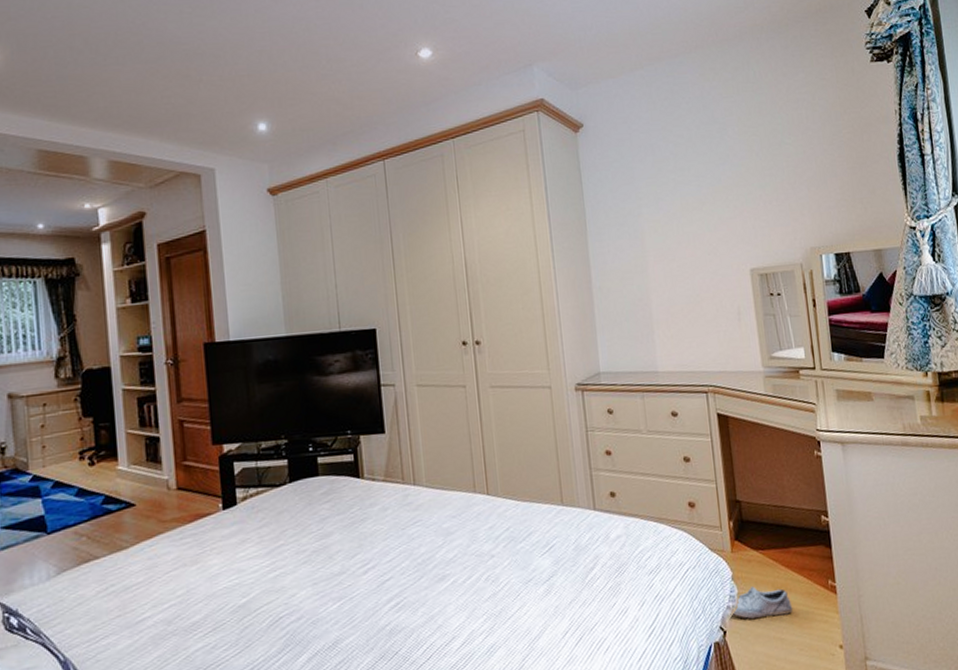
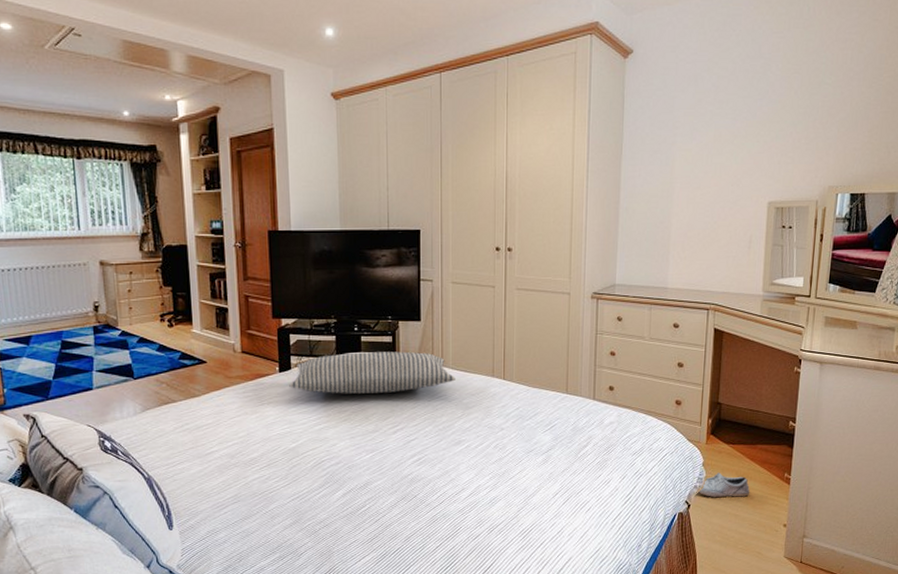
pillow: none [235,470,432,531] -> present [289,351,455,394]

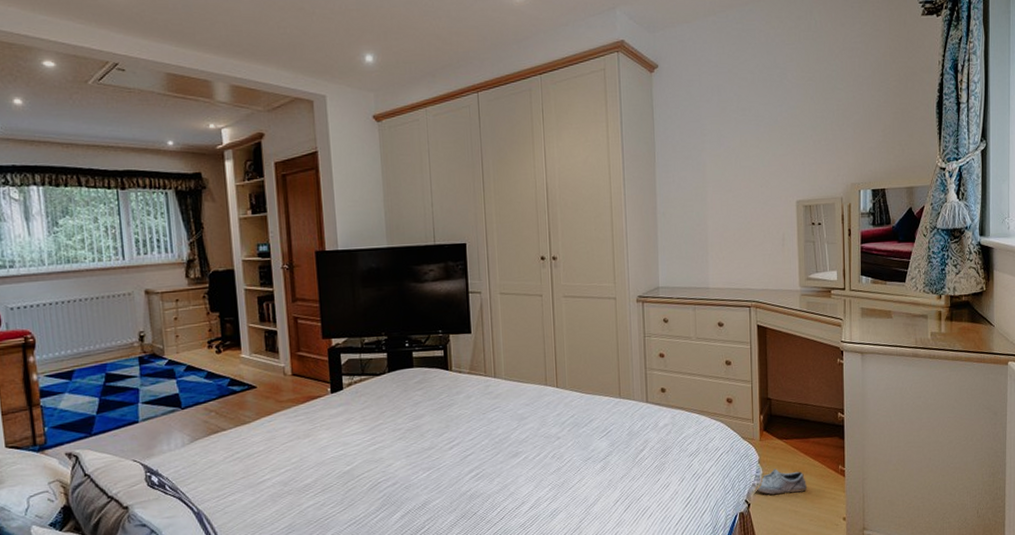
pillow: present [289,351,455,394] -> none [342,364,509,412]

